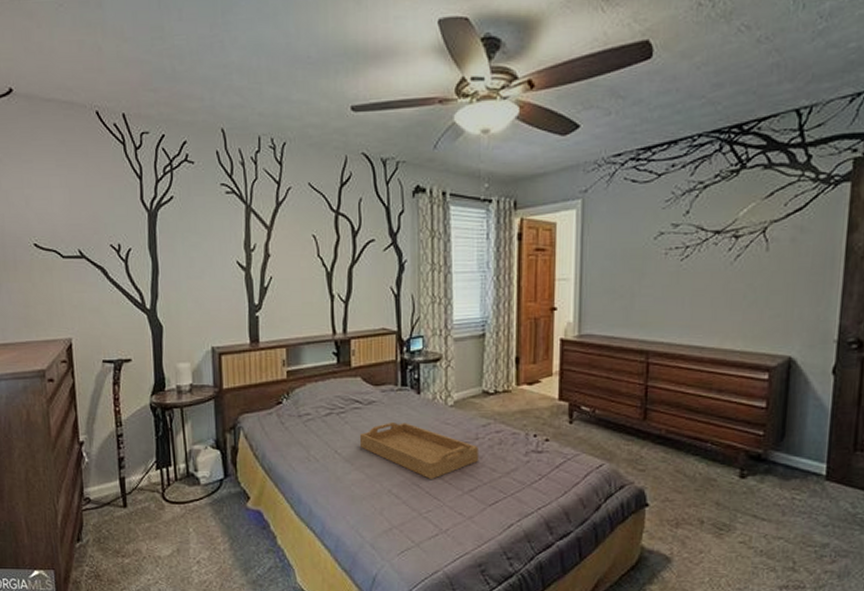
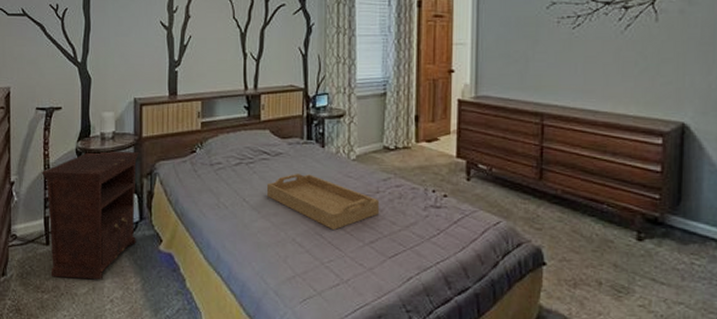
nightstand: none [113,404,222,541] -> present [41,151,139,279]

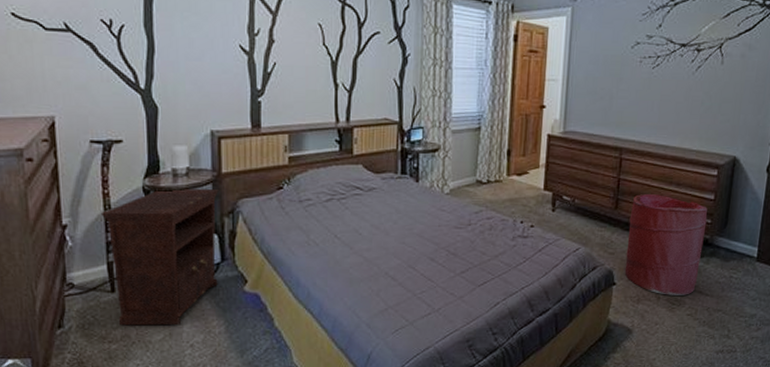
serving tray: present [266,173,379,230] -> none [359,207,470,262]
laundry hamper: none [555,164,654,282] -> present [624,194,707,295]

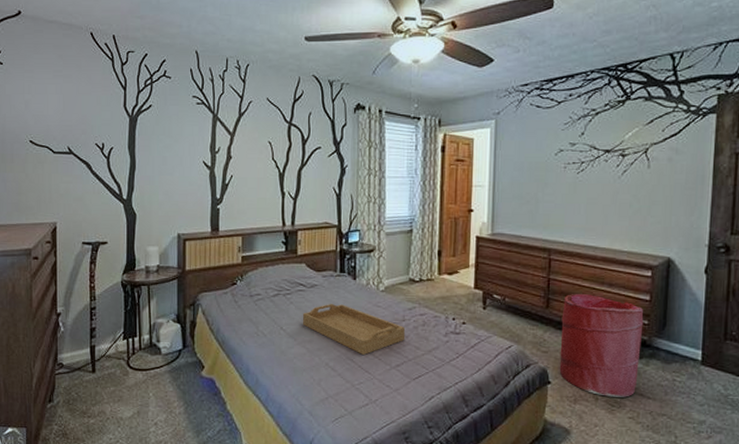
nightstand: present [100,188,219,326] -> none [87,283,182,404]
serving tray: none [359,207,470,262] -> present [302,303,405,355]

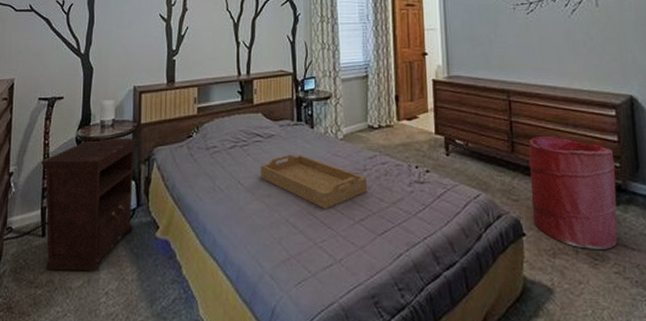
nightstand: none [87,283,182,404] -> present [40,137,138,271]

